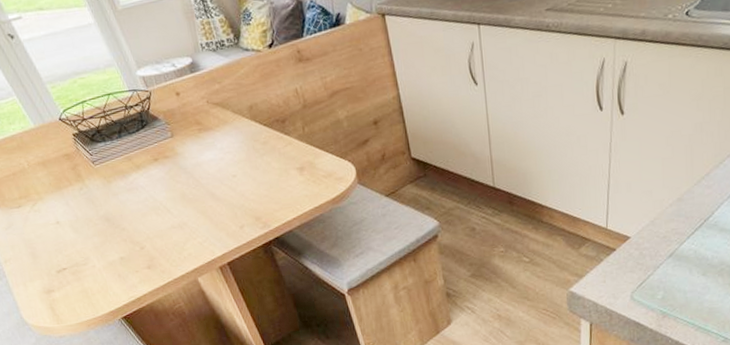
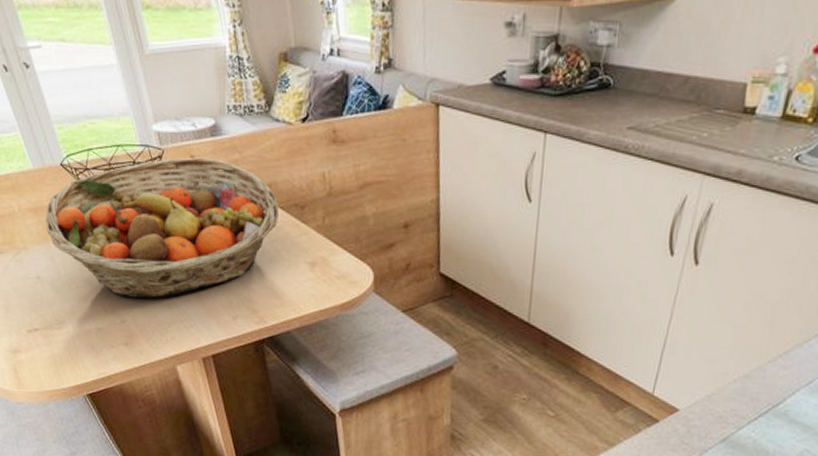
fruit basket: none [53,92,264,226] -> present [45,157,279,299]

